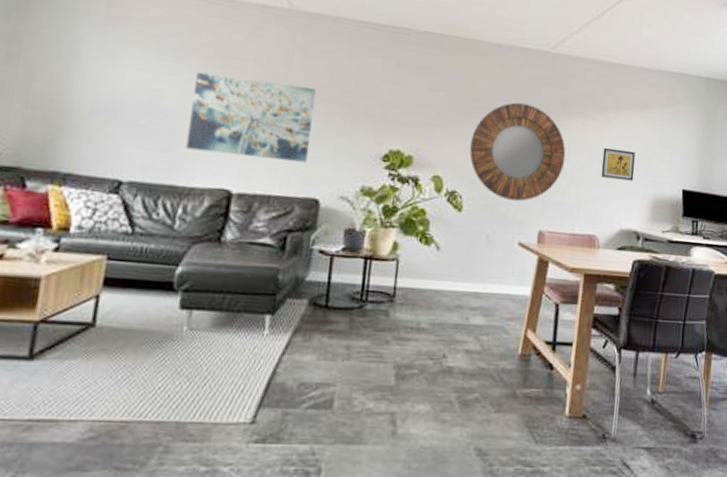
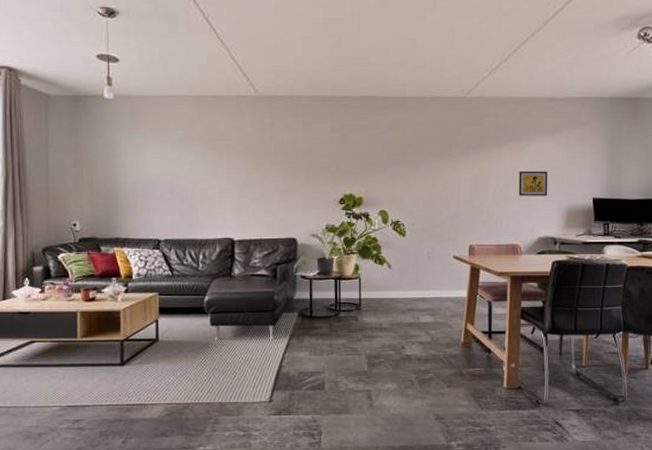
wall art: present [186,71,316,163] -> none [198,154,285,212]
home mirror: present [469,102,566,201] -> none [407,143,487,223]

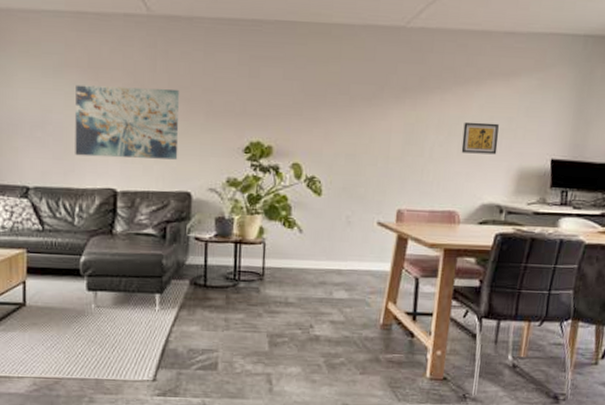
wall art: none [198,154,285,212] -> present [75,84,179,160]

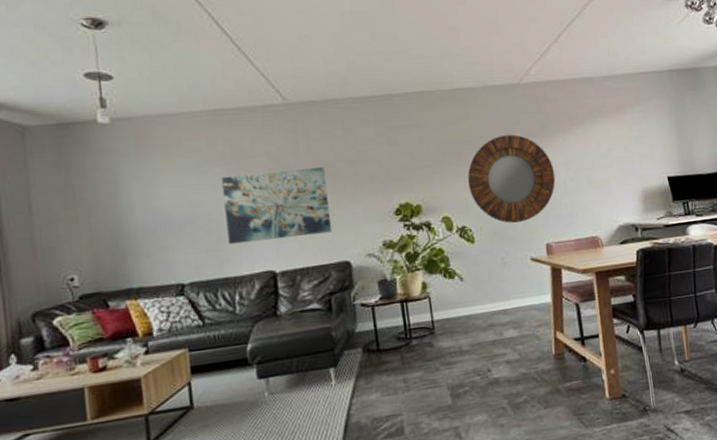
home mirror: none [326,84,424,182] -> present [467,134,556,223]
wall art: present [461,121,499,155] -> none [587,153,621,184]

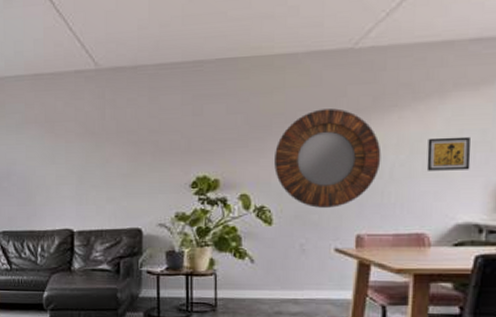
wall art: present [221,166,333,245] -> none [35,133,128,201]
wall art: none [587,153,621,184] -> present [426,136,471,171]

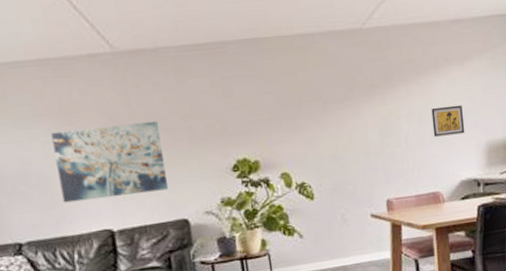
wall art: none [35,133,128,201] -> present [51,120,169,203]
home mirror: present [274,108,382,208] -> none [307,85,398,179]

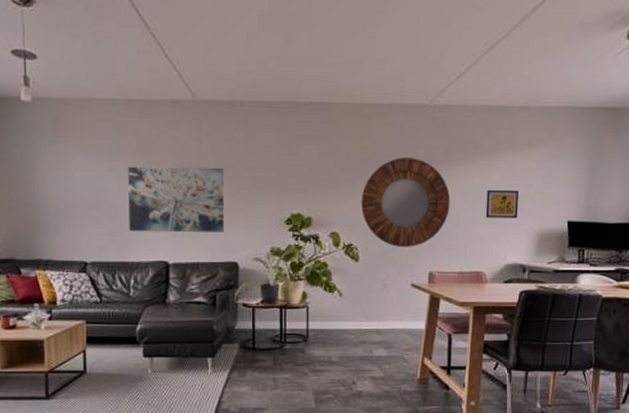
home mirror: none [307,85,398,179] -> present [361,157,451,247]

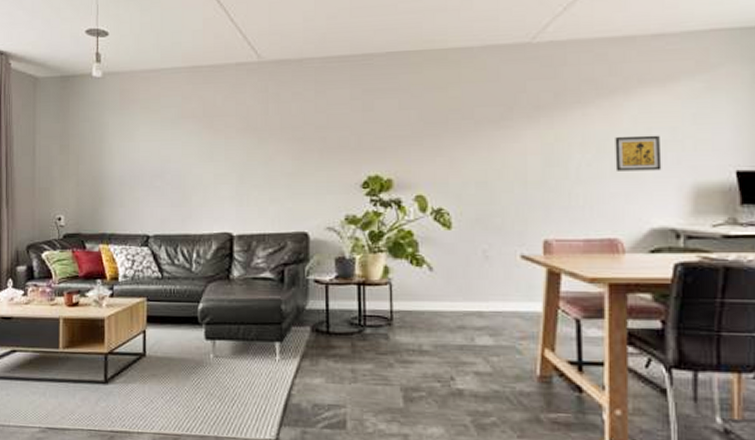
wall art: present [128,166,225,233] -> none [192,129,293,202]
home mirror: present [361,157,451,247] -> none [452,105,566,210]

